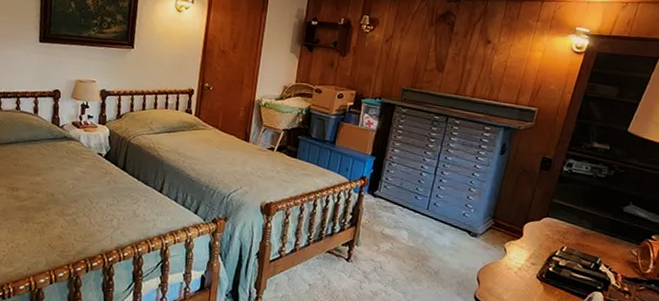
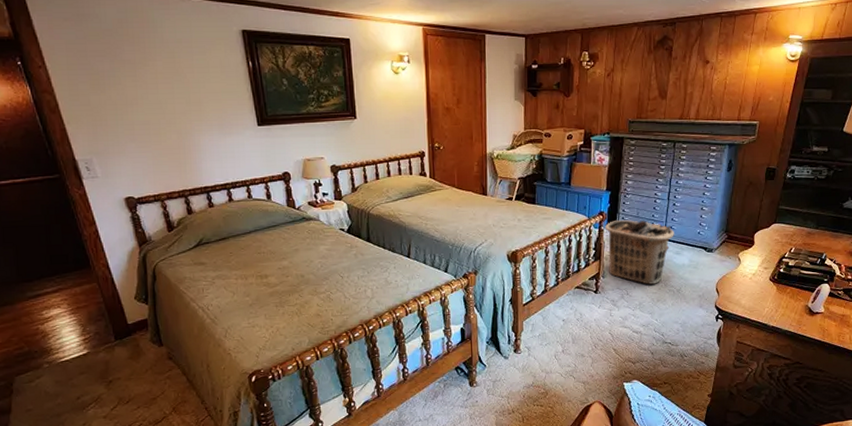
clothes hamper: none [364,187,438,262] -> present [604,220,674,285]

